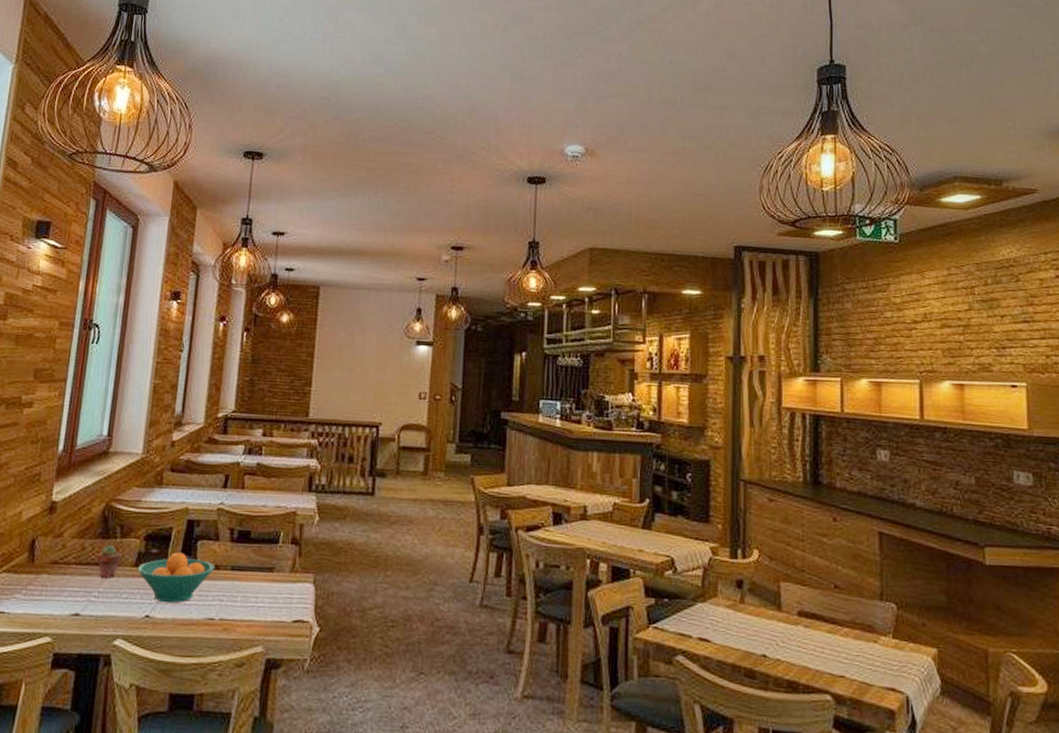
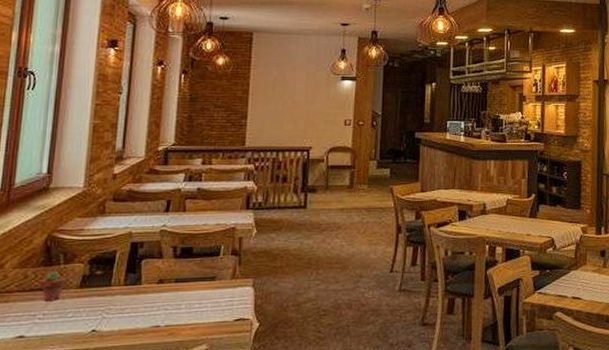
fruit bowl: present [137,552,214,603] -> none [82,271,159,317]

